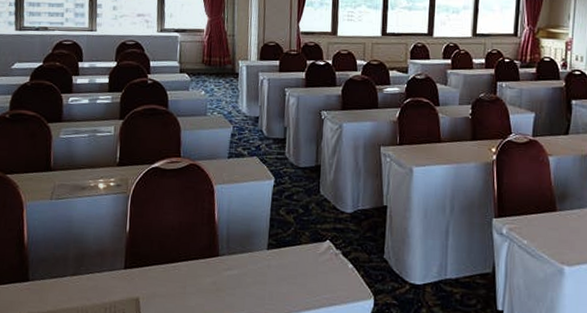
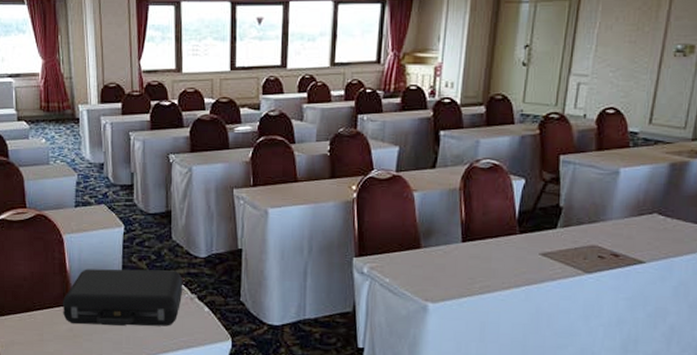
briefcase: none [207,220,329,282] -> present [62,269,183,326]

